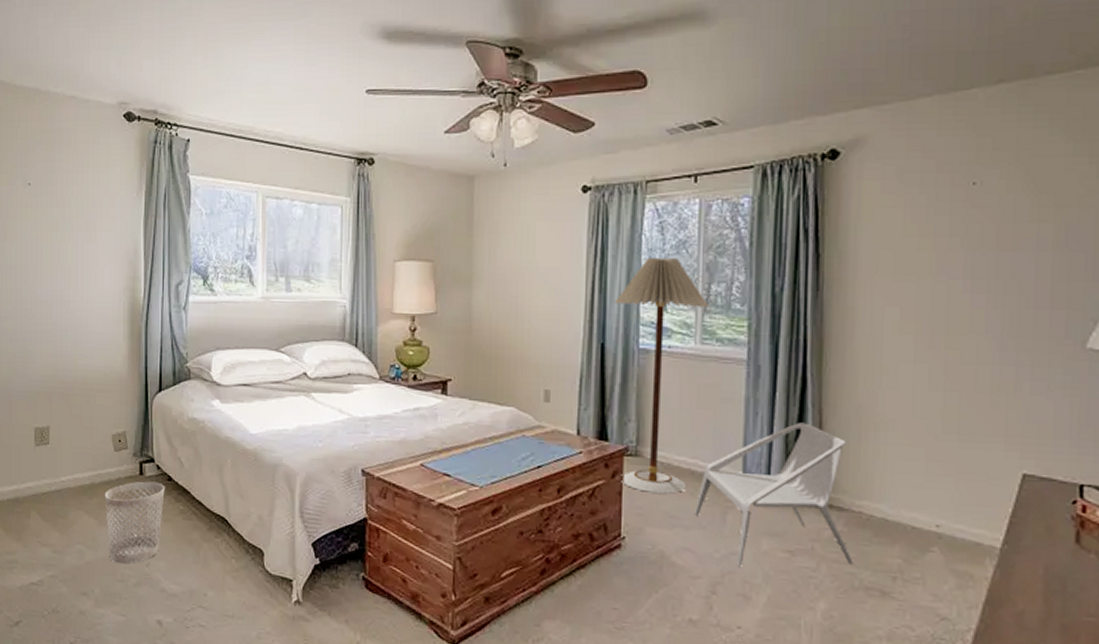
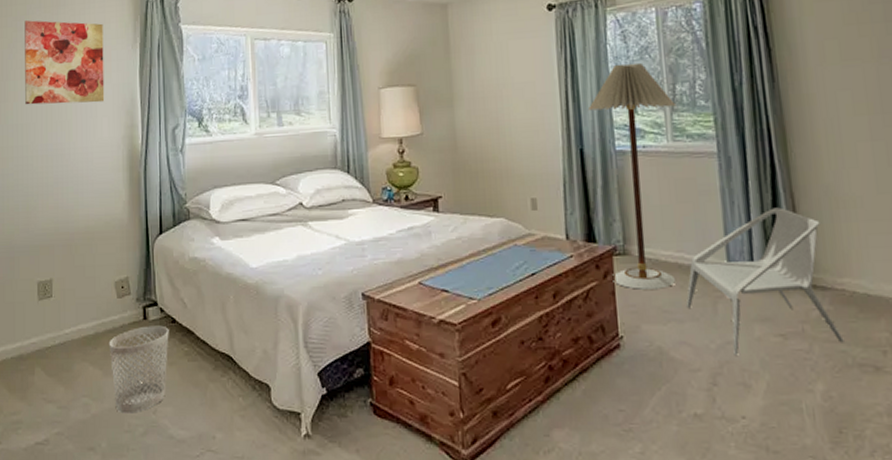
wall art: none [25,157,107,251] -> present [24,20,105,105]

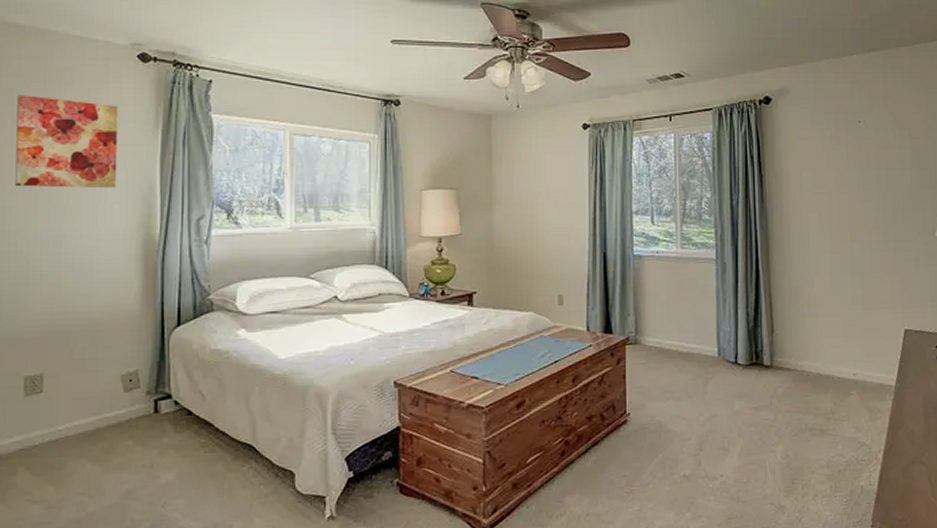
wastebasket: present [109,325,169,414] -> none [111,418,184,509]
floor lamp: present [587,62,677,290] -> none [612,180,686,374]
armchair: present [686,207,844,355] -> none [684,305,800,426]

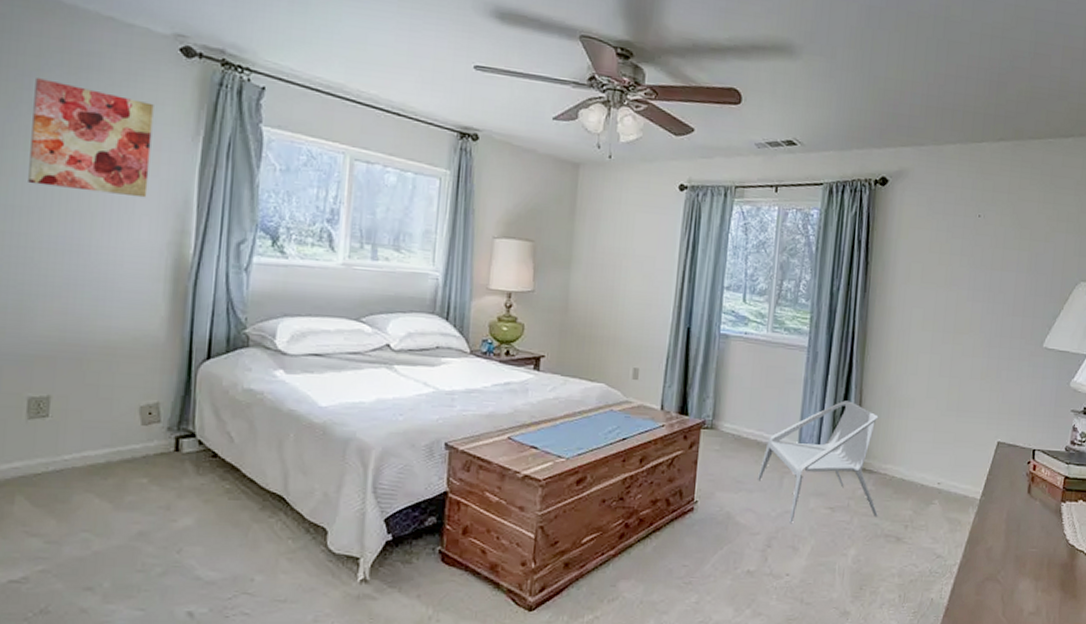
armchair: none [684,305,800,426] -> present [758,400,879,523]

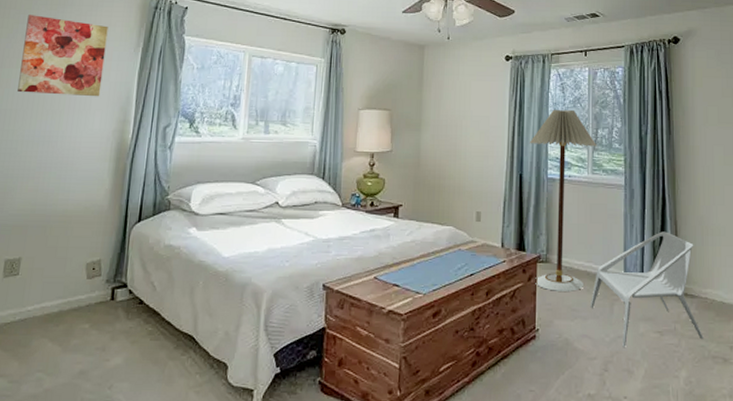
floor lamp: none [697,253,781,462] -> present [529,109,597,291]

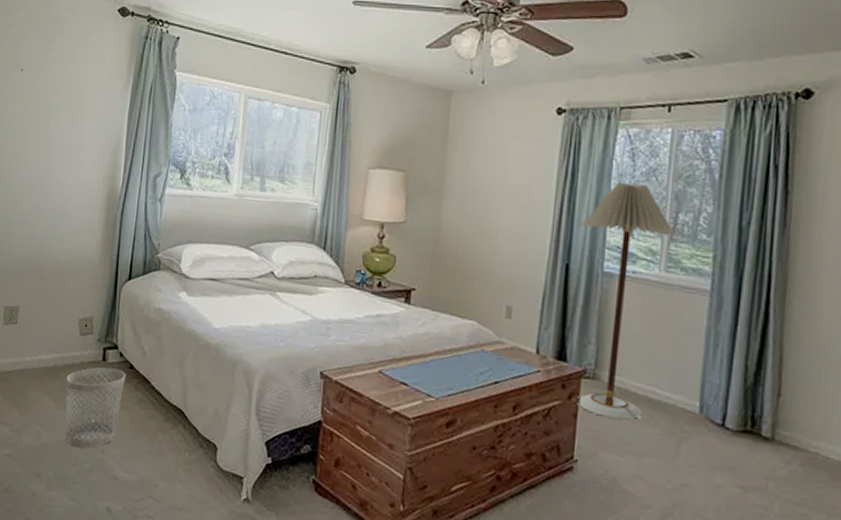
wall art: present [18,15,108,97] -> none [12,43,98,139]
wastebasket: none [70,306,136,388] -> present [65,367,126,449]
armchair: present [591,231,703,347] -> none [649,357,807,505]

